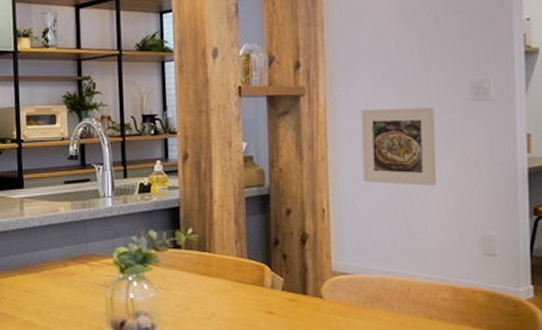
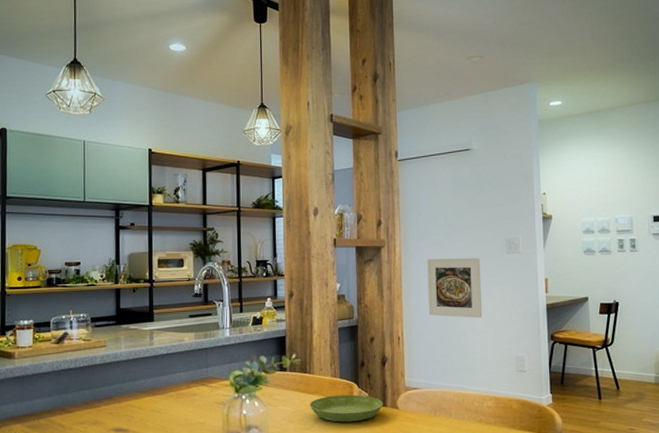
saucer: none [210,280,303,312] -> present [310,395,383,422]

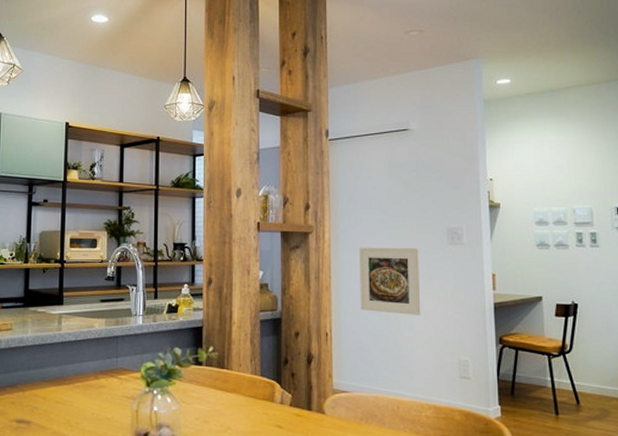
saucer: present [310,395,383,422] -> none [227,395,308,426]

